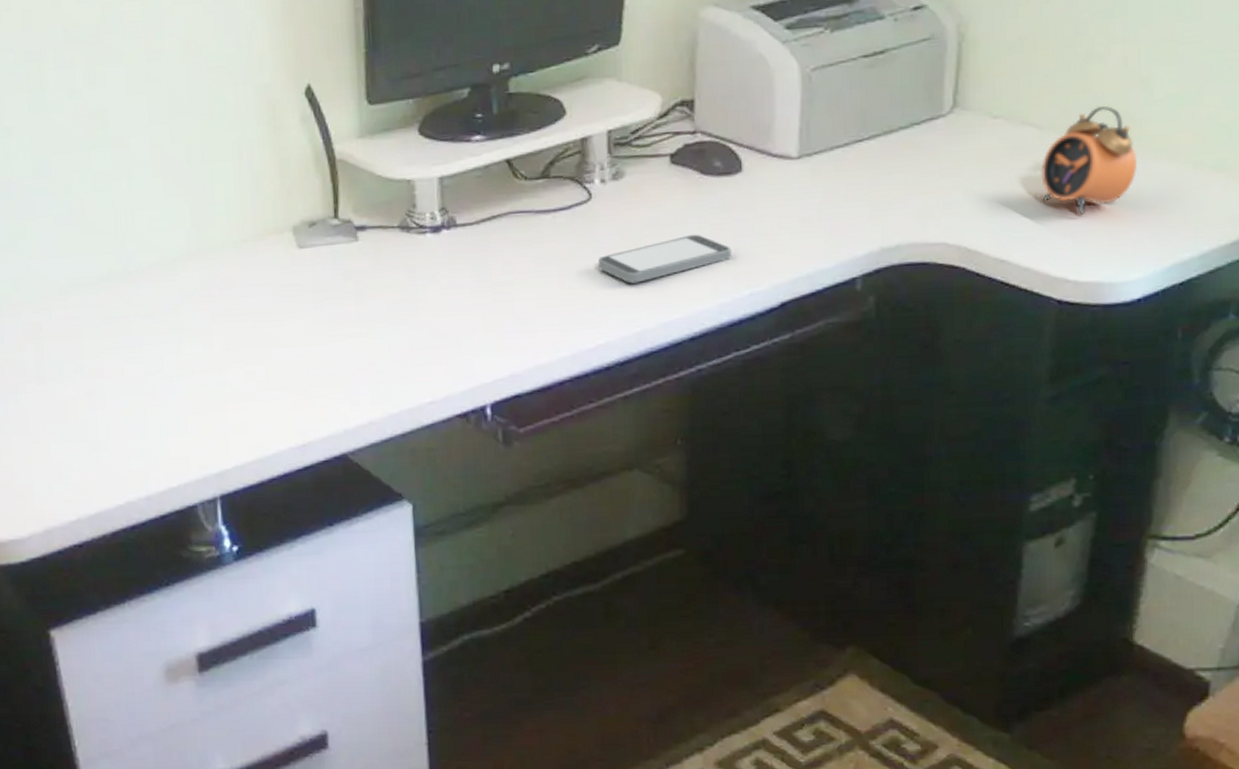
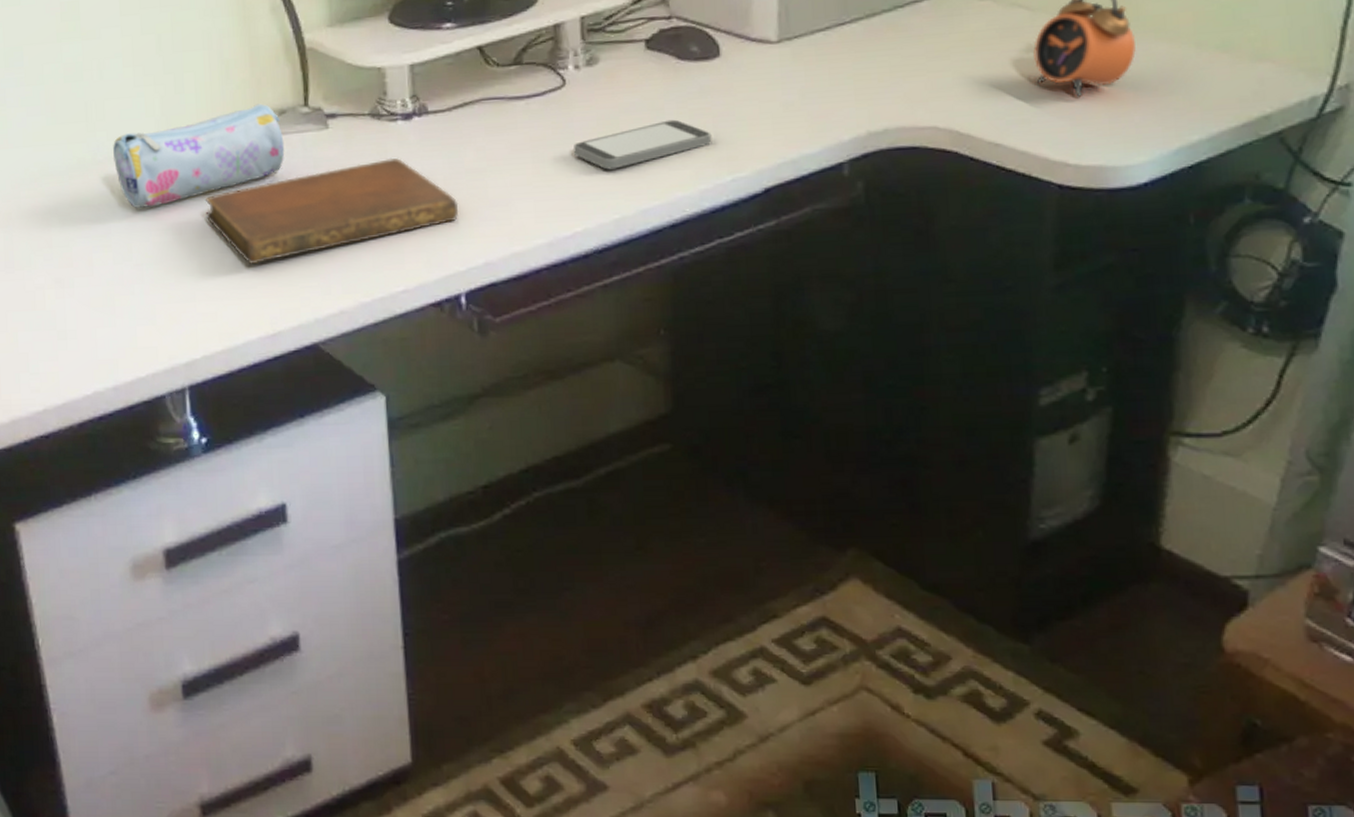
pencil case: none [143,215,315,320] -> present [113,103,285,208]
notebook: none [235,271,486,375] -> present [205,158,459,264]

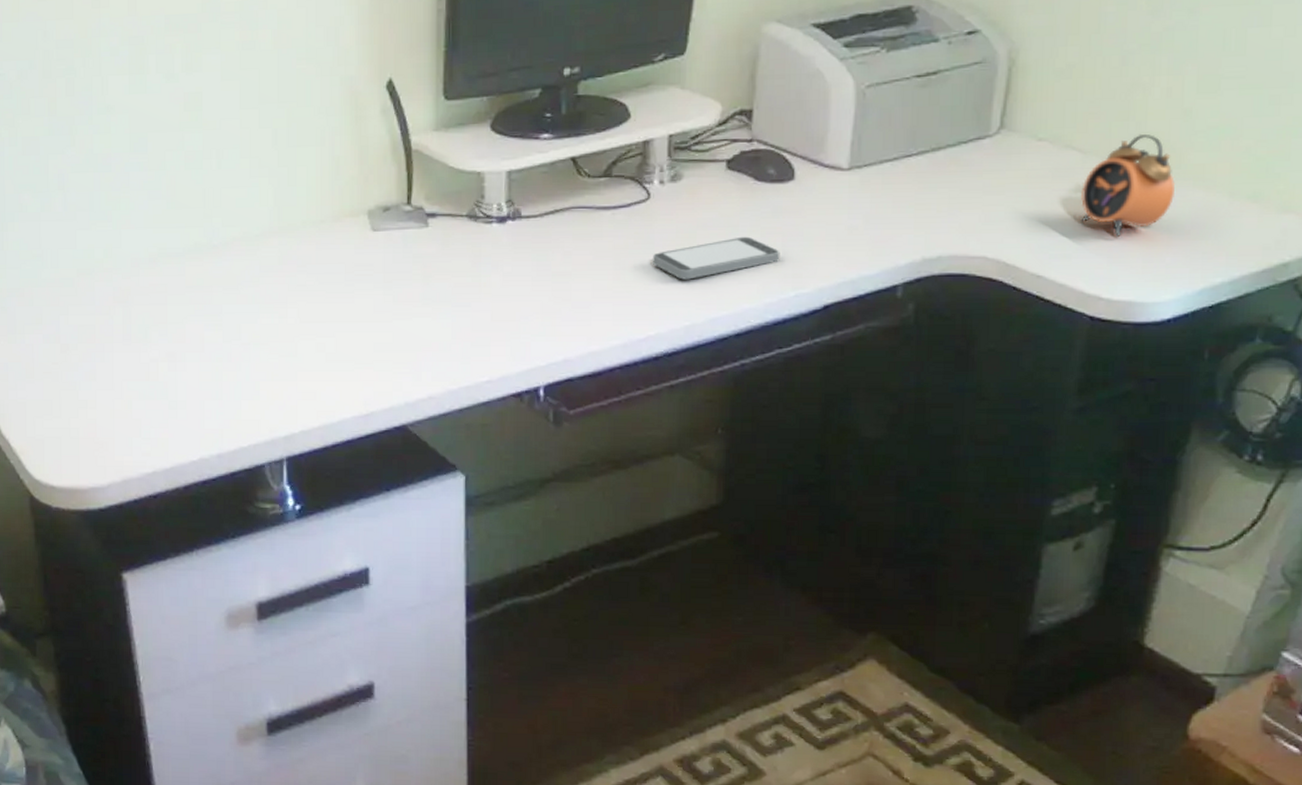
pencil case: present [113,103,285,208] -> none [228,200,387,291]
notebook: present [205,158,459,264] -> none [310,258,544,349]

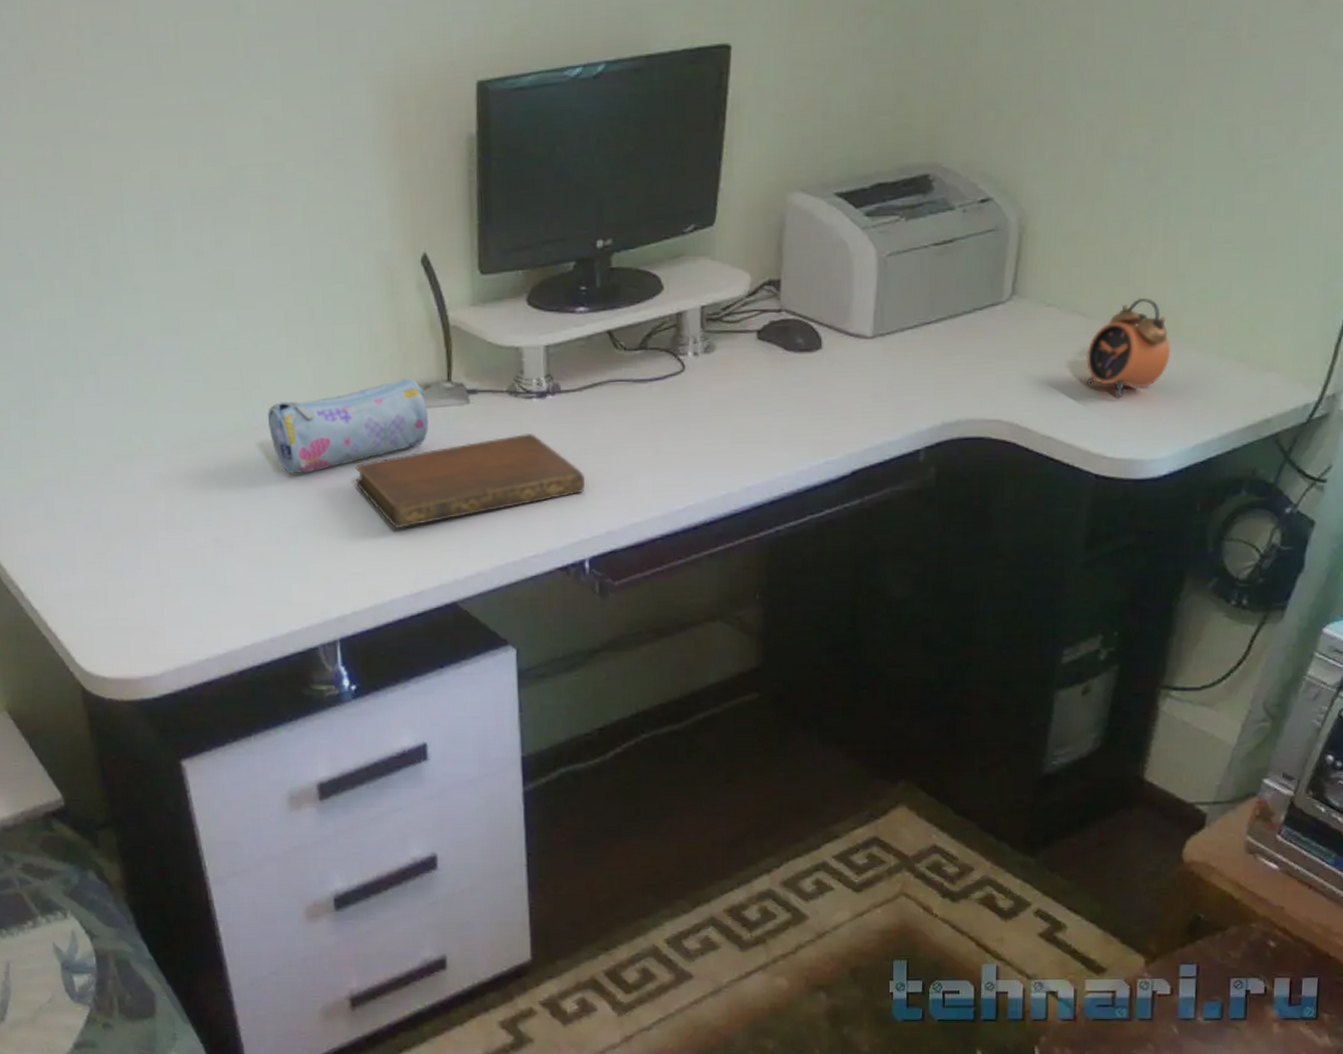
pencil case: none [228,200,387,291] -> present [268,377,429,473]
notebook: none [310,258,544,349] -> present [354,434,586,528]
smartphone: present [653,236,780,280] -> none [689,405,810,450]

